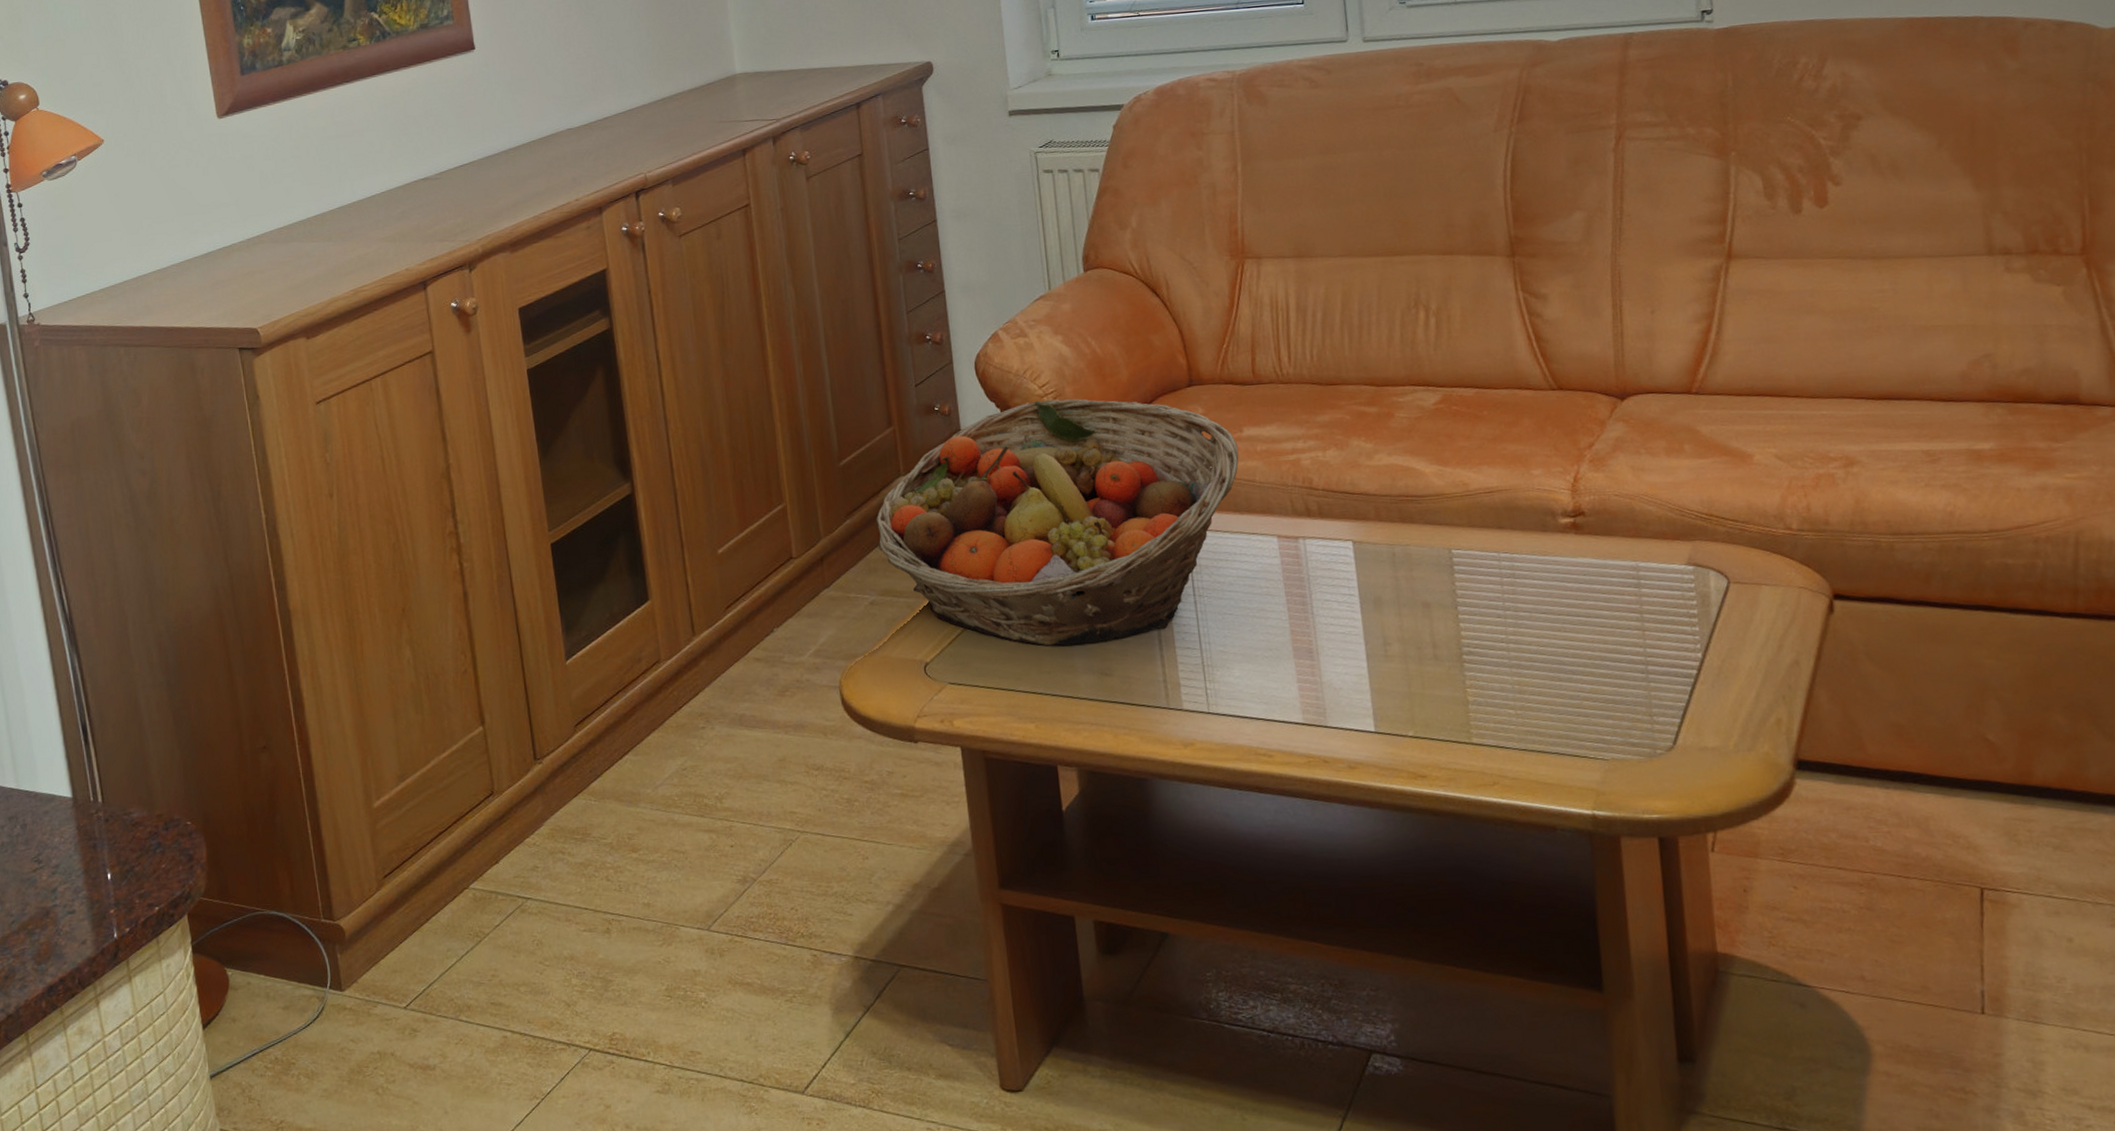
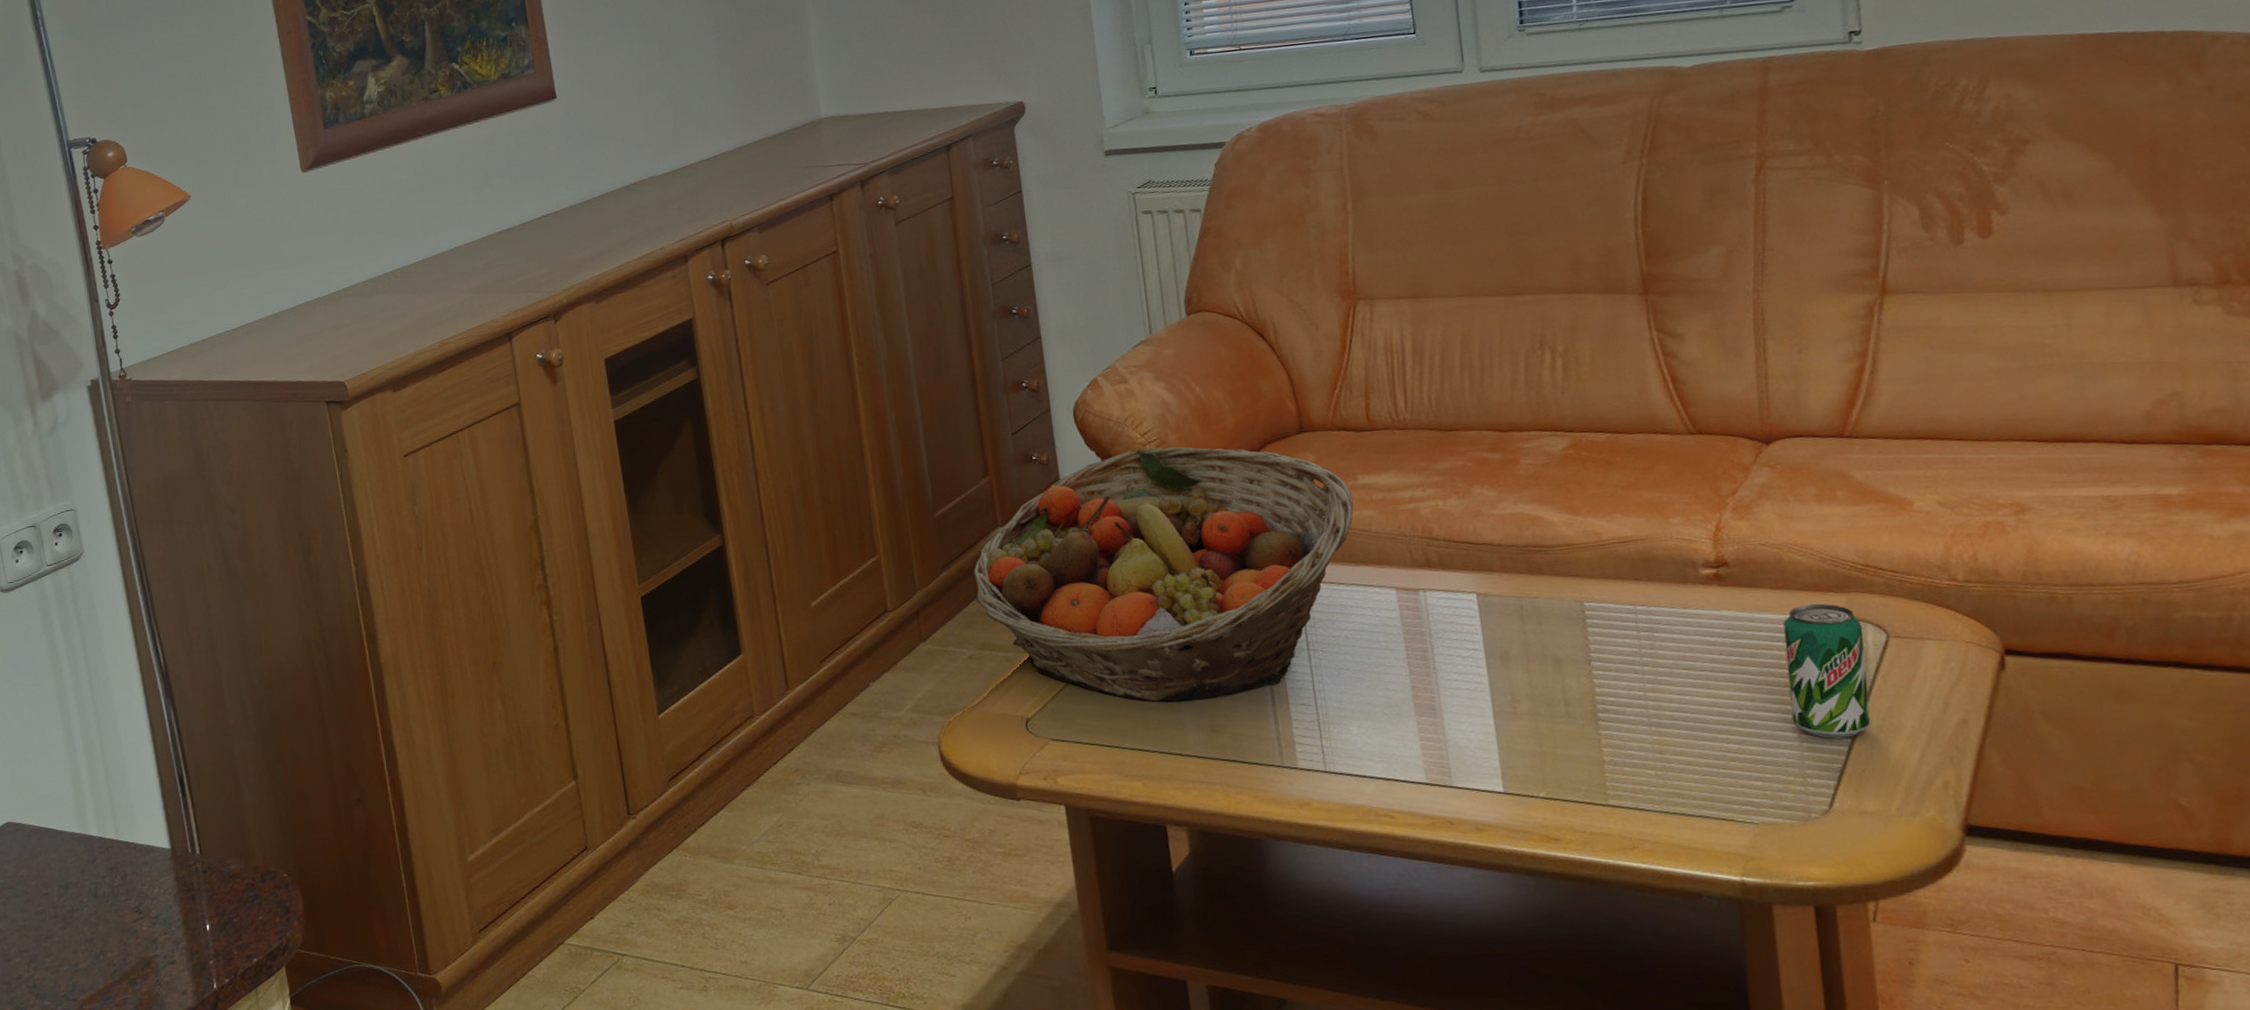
beverage can: none [1634,550,1712,679] -> present [1783,603,1871,739]

